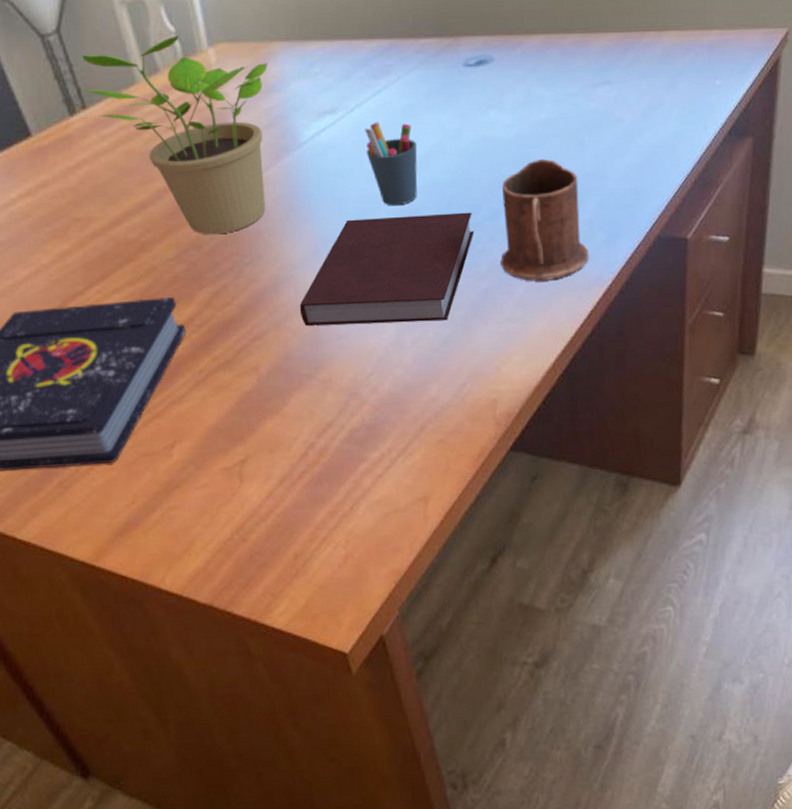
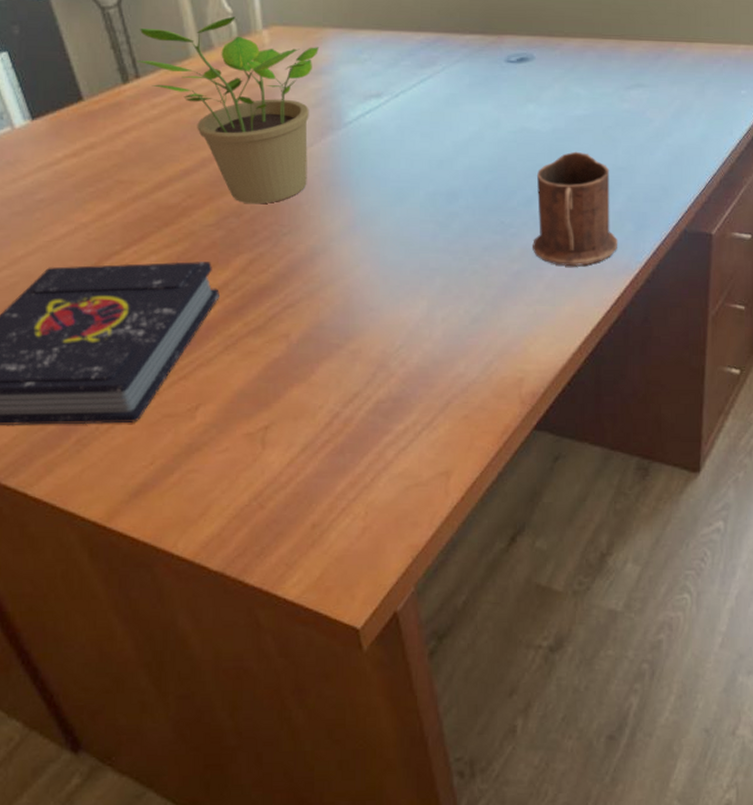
notebook: present [299,212,474,326] -> none [334,197,508,299]
pen holder: present [364,122,418,206] -> none [408,108,458,187]

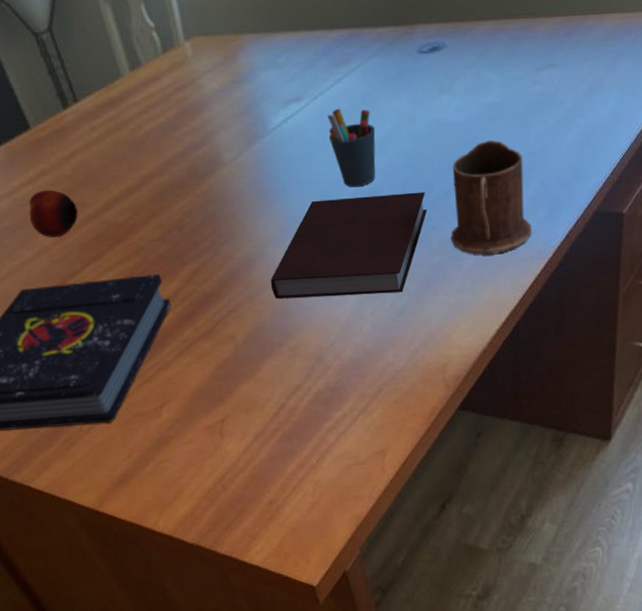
apple: none [69,164,125,214] -> present [28,189,78,237]
potted plant: present [137,16,320,204] -> none [72,30,240,217]
notebook: none [334,197,508,299] -> present [270,192,427,299]
pen holder: none [408,108,458,187] -> present [327,108,376,187]

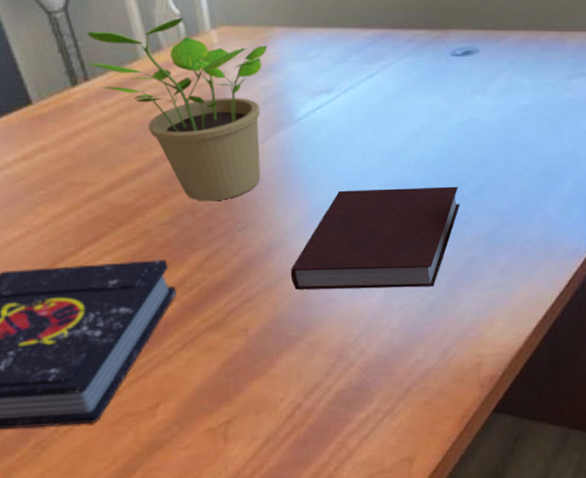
apple: present [28,189,78,237] -> none [20,167,77,216]
potted plant: none [72,30,240,217] -> present [85,17,268,202]
pen holder: present [327,108,376,187] -> none [358,102,407,179]
mug: present [451,140,532,256] -> none [485,140,568,252]

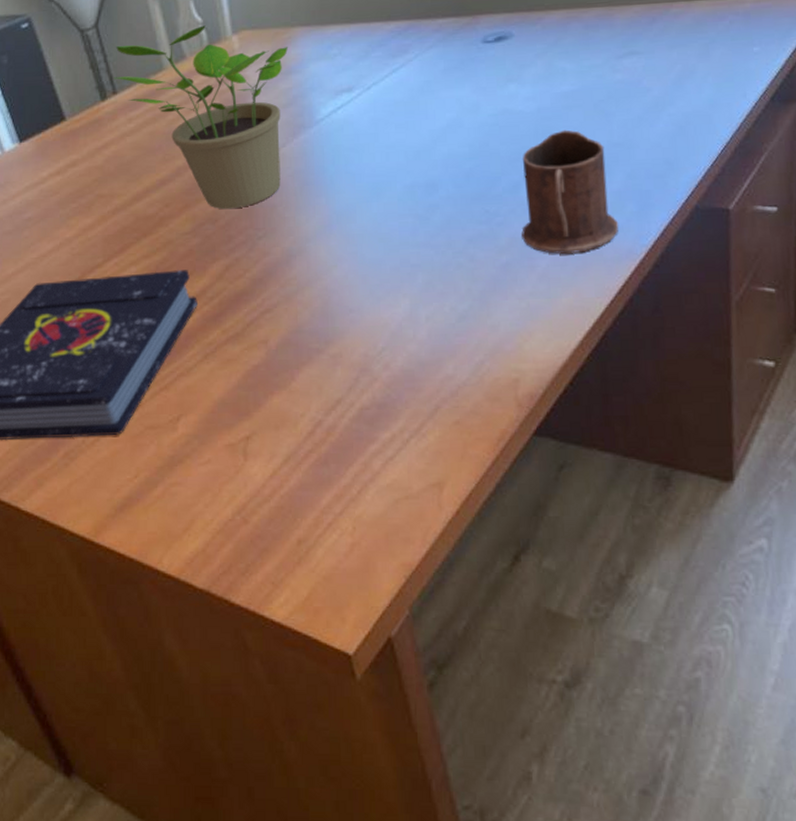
notebook: present [290,186,460,290] -> none [311,184,494,299]
mug: none [485,140,568,252] -> present [522,129,619,255]

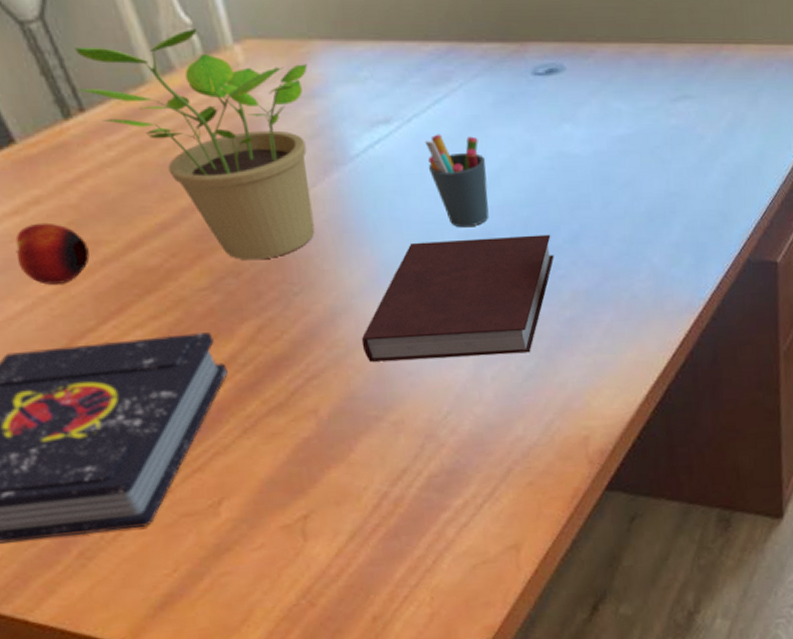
apple: none [54,180,105,229] -> present [15,222,90,285]
notebook: none [311,184,494,299] -> present [361,234,555,362]
pen holder: none [381,98,434,180] -> present [425,134,489,228]
mug: present [522,129,619,255] -> none [581,177,678,309]

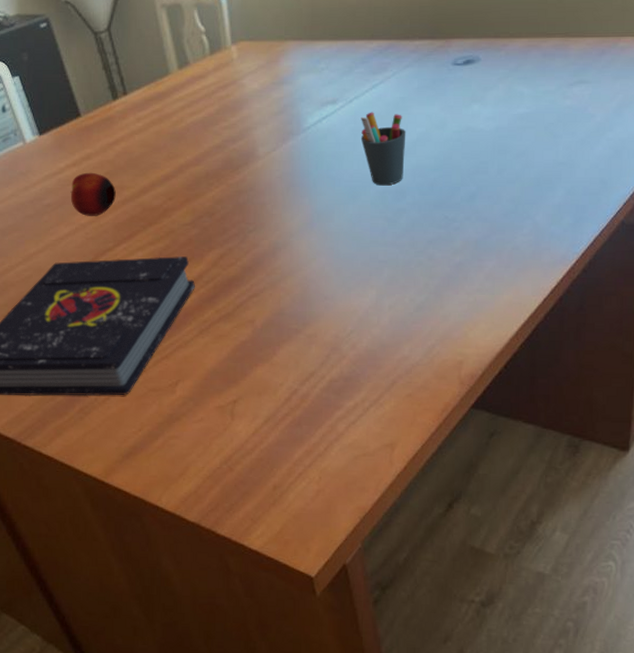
potted plant: present [75,28,315,261] -> none [124,34,282,205]
notebook: present [361,234,555,362] -> none [293,194,452,289]

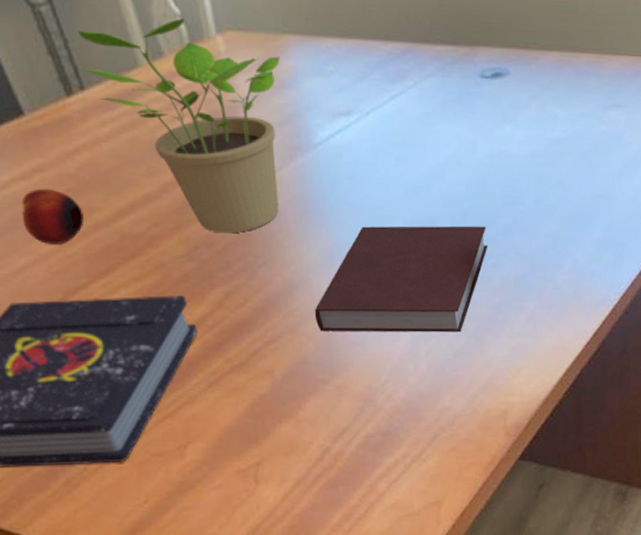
potted plant: none [124,34,282,205] -> present [78,18,281,234]
notebook: none [293,194,452,289] -> present [314,225,488,332]
pen holder: present [360,112,406,186] -> none [380,128,433,215]

